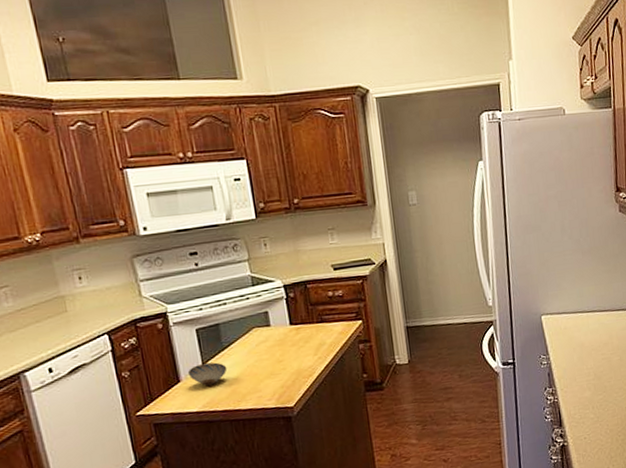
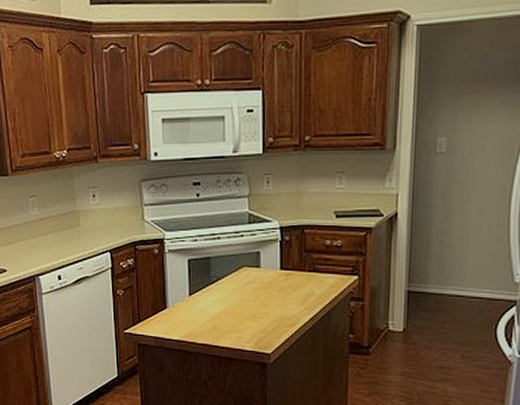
bowl: present [187,362,228,386] -> none [174,295,212,317]

